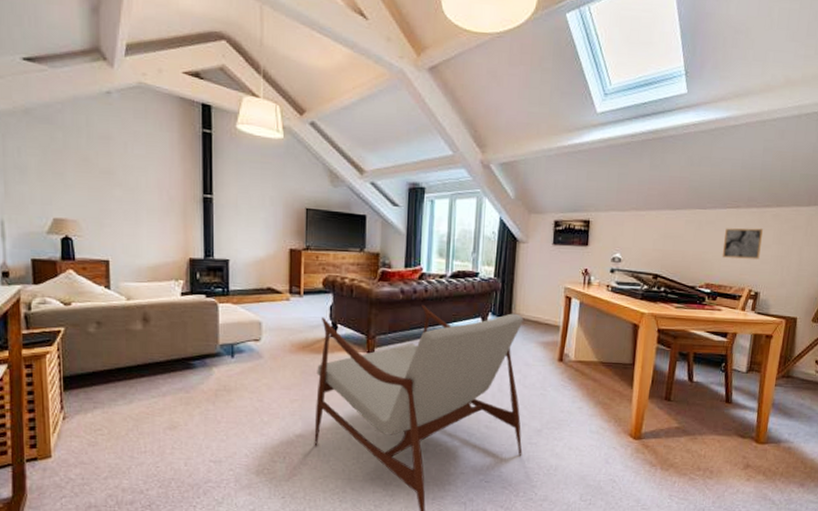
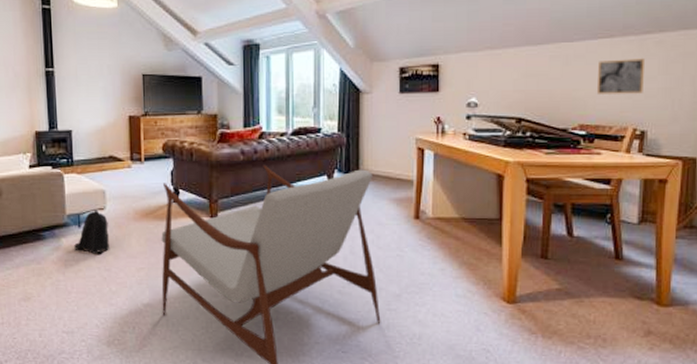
backpack: none [226,340,263,385] -> present [74,210,109,254]

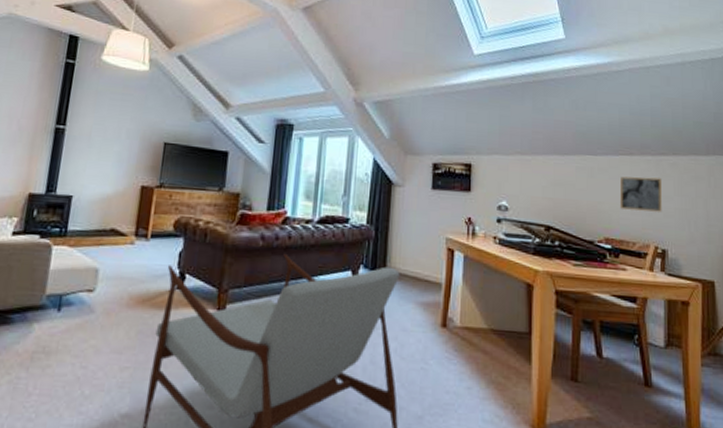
backpack: present [74,210,109,254] -> none [47,291,95,347]

